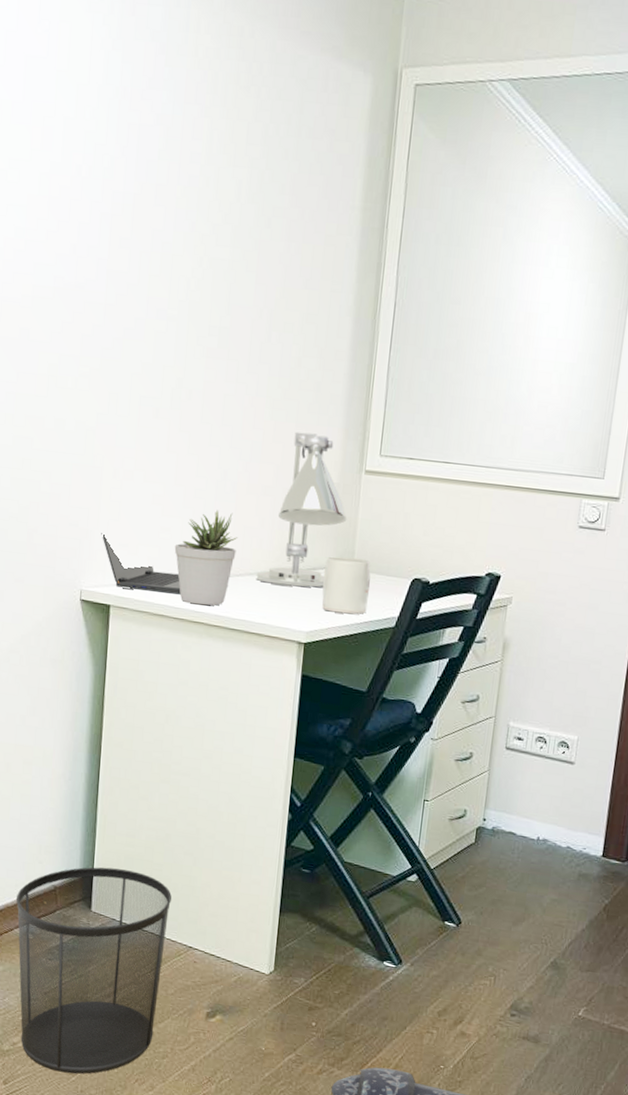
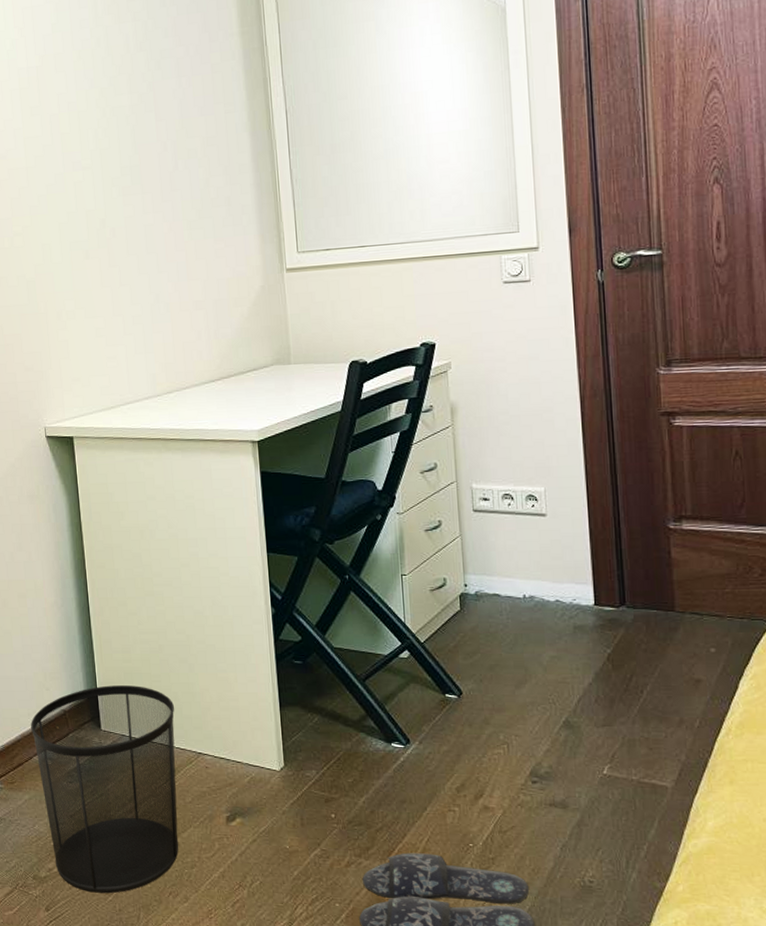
laptop: present [101,533,181,594] -> none [55,372,135,419]
potted plant: present [174,509,237,606] -> none [122,331,180,423]
desk lamp: present [256,431,347,588] -> none [201,244,277,391]
mug: present [322,556,371,615] -> none [264,351,311,408]

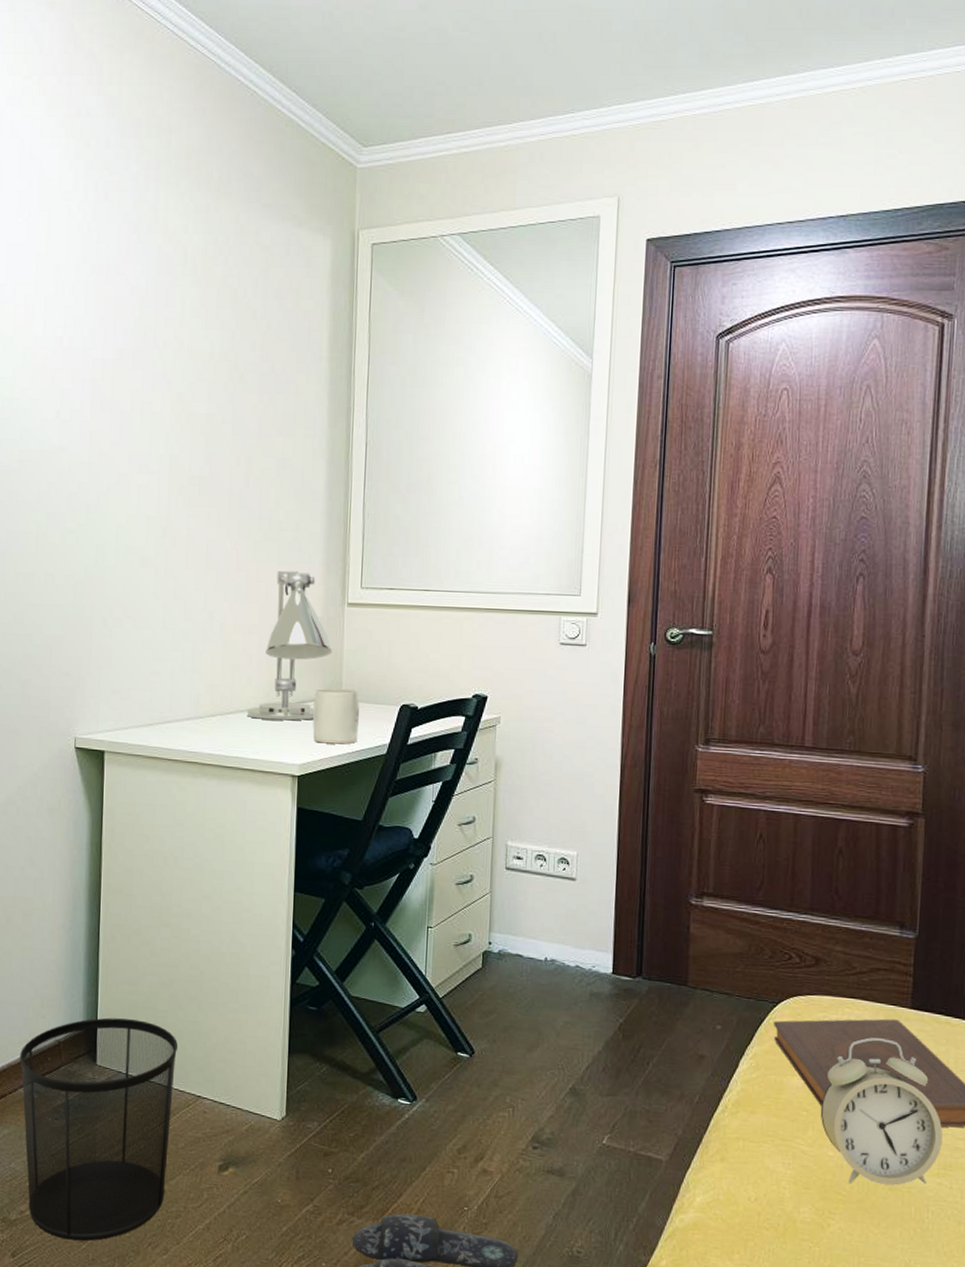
desk lamp: none [201,244,277,391] -> present [247,570,333,721]
mug: none [264,351,311,408] -> present [313,688,359,744]

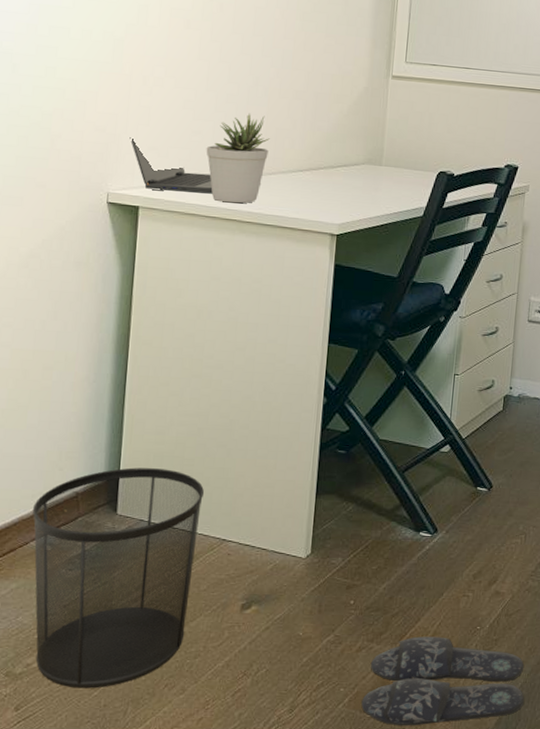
laptop: none [93,681,174,736] -> present [129,137,213,193]
potted plant: none [165,650,227,746] -> present [206,113,270,204]
desk lamp: present [247,570,333,721] -> none [288,41,376,183]
mug: present [313,688,359,744] -> none [353,153,399,206]

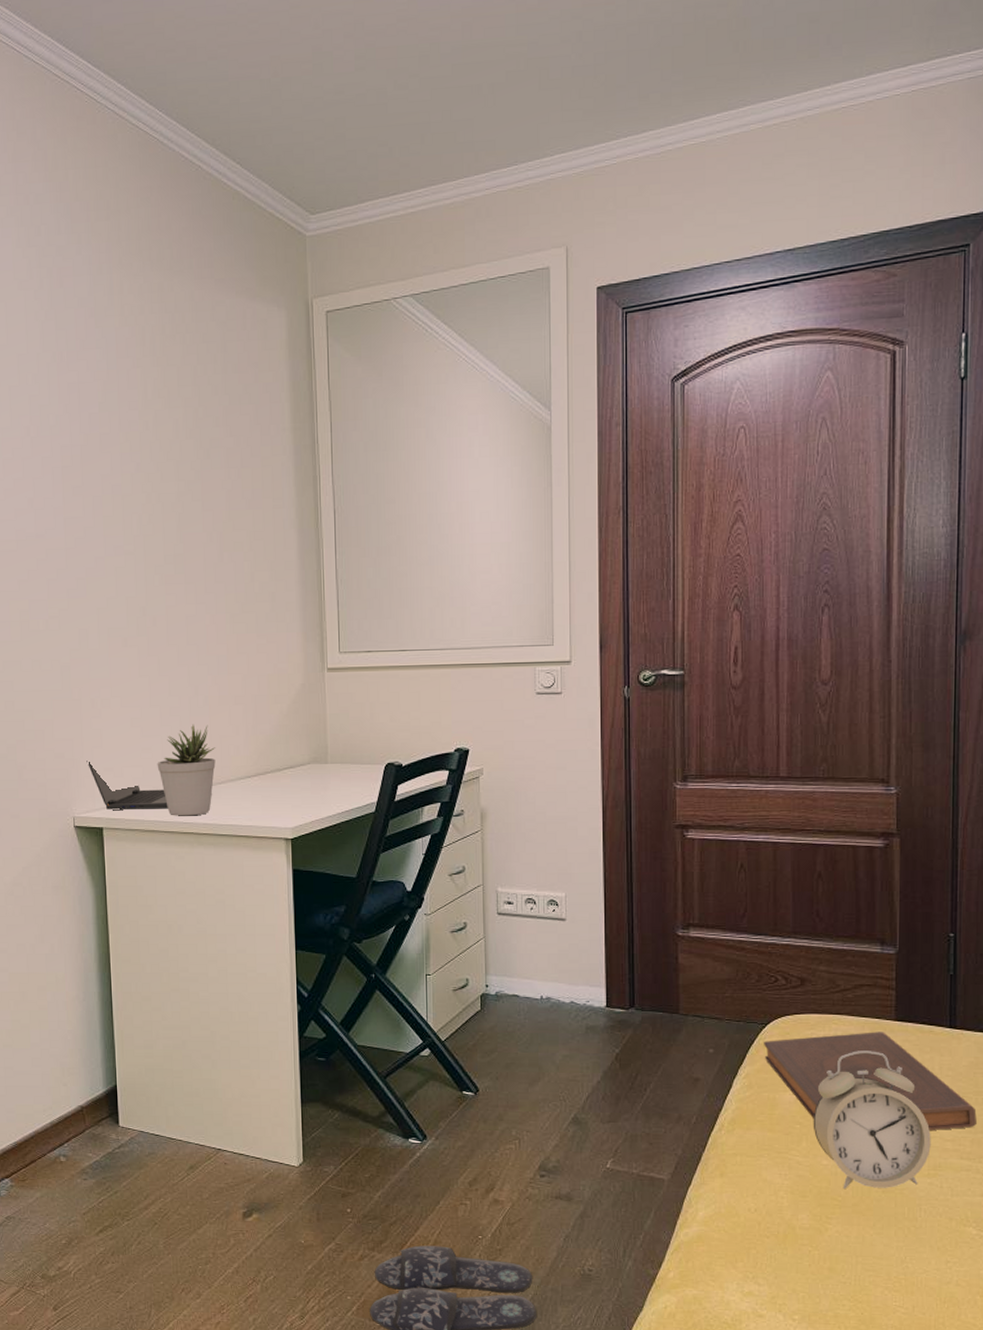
waste bin: present [32,467,204,688] -> none [45,1081,195,1291]

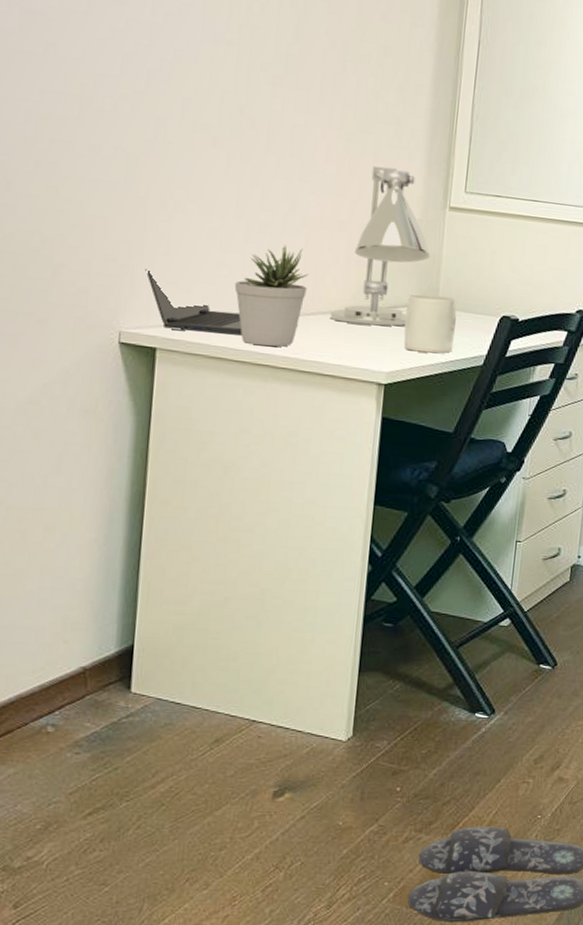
desk lamp: none [237,640,316,787] -> present [329,165,431,327]
mug: none [301,751,346,806] -> present [404,294,457,354]

